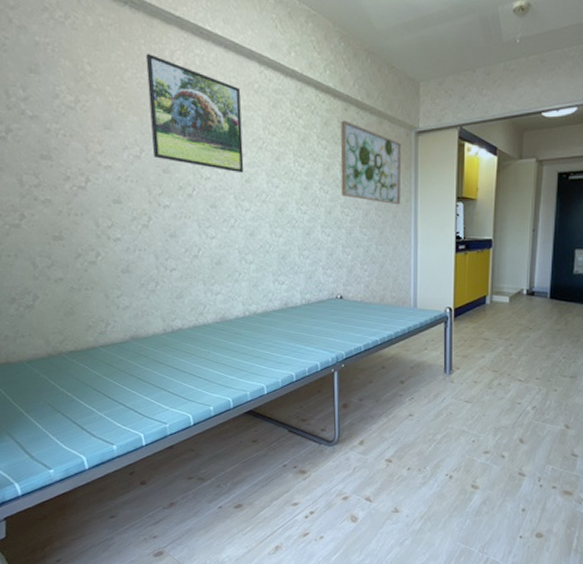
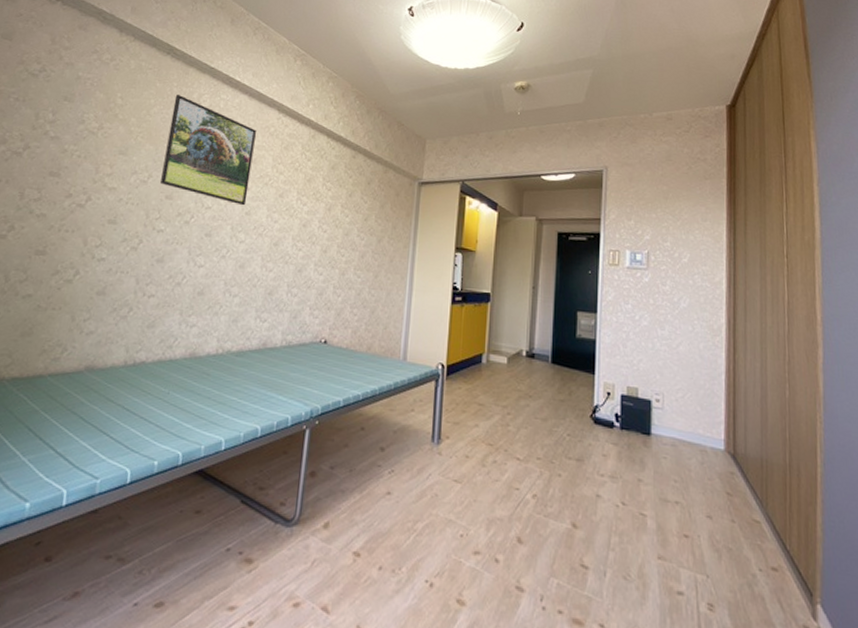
wall art: present [340,120,402,205] -> none [339,166,404,250]

